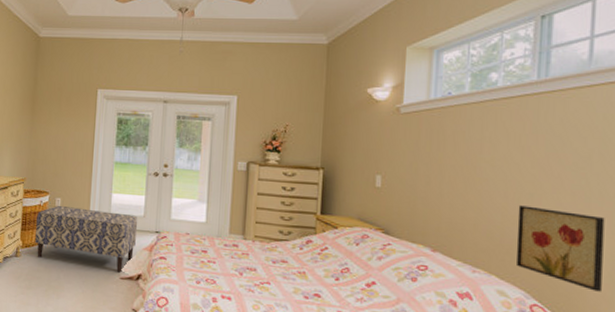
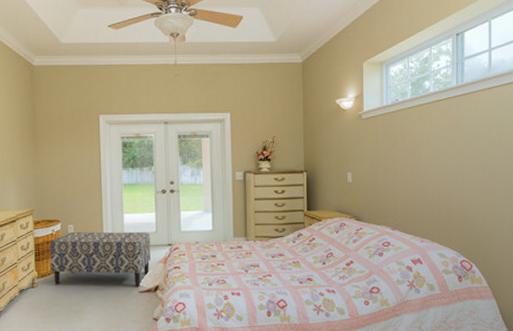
wall art: present [515,205,605,292] -> none [449,185,505,244]

